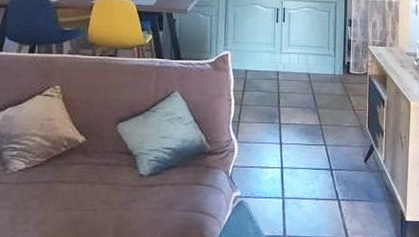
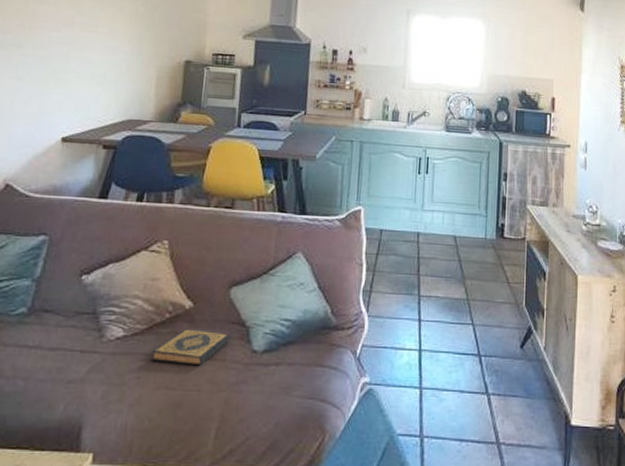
hardback book: none [51,159,120,190] -> present [151,329,231,366]

